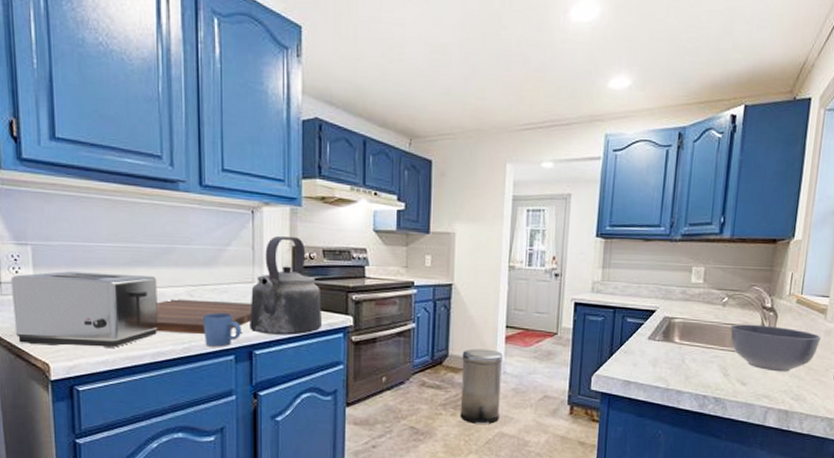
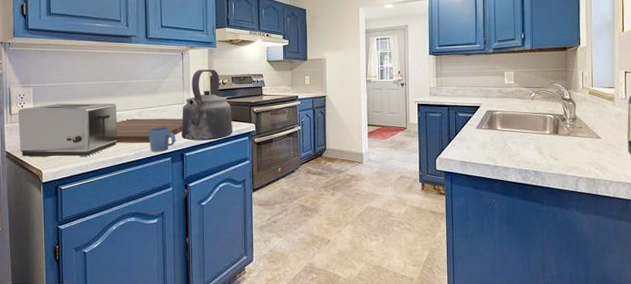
pedal bin: present [460,348,504,425] -> none [337,142,368,201]
bowl: present [730,324,821,372] -> none [540,112,613,148]

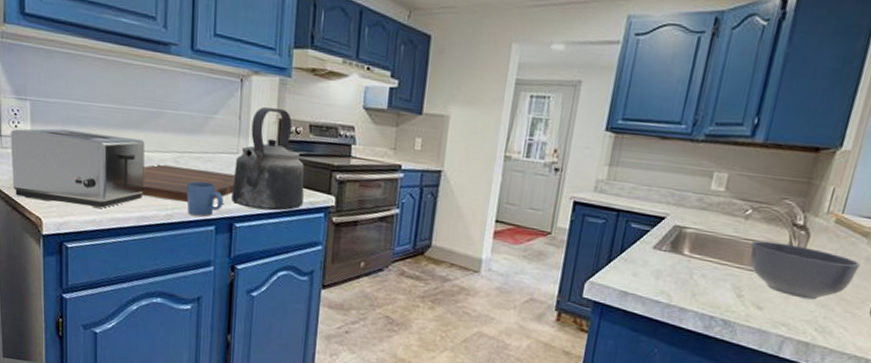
bowl: none [540,112,613,148] -> present [750,240,860,300]

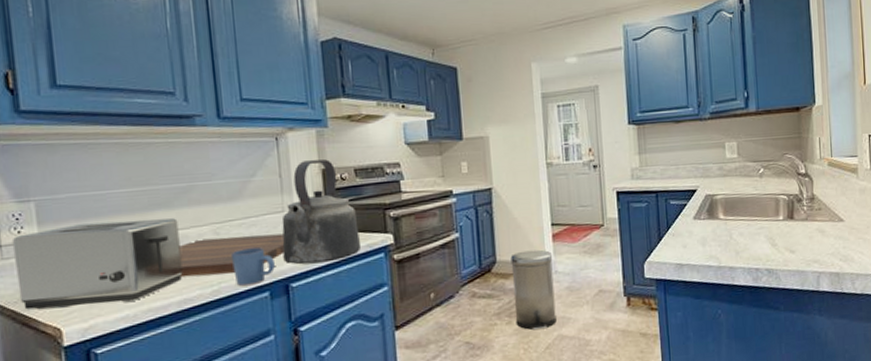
pedal bin: none [438,241,490,323] -> present [510,249,557,331]
bowl: present [750,240,860,300] -> none [771,191,857,236]

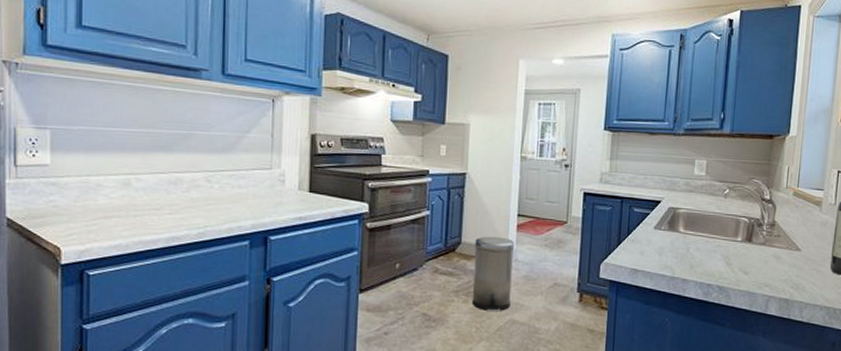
toaster: present [11,218,183,310] -> none [26,155,175,232]
cutting board: present [178,233,285,278] -> none [171,184,269,219]
mug: present [232,247,275,287] -> none [219,198,257,234]
kettle: present [282,159,362,265] -> none [266,124,339,222]

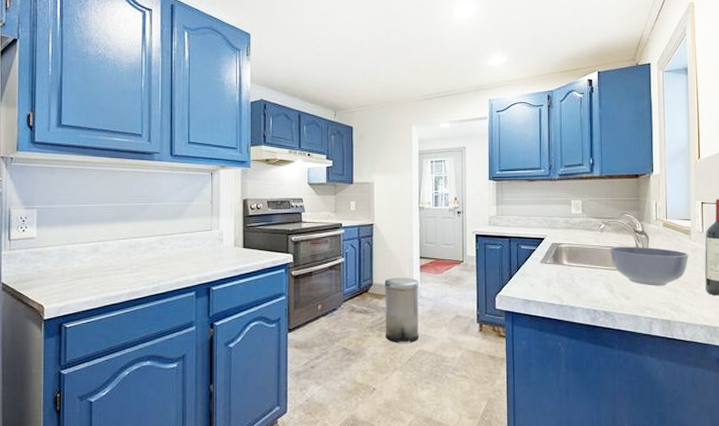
bowl: none [732,215,817,262] -> present [610,246,689,286]

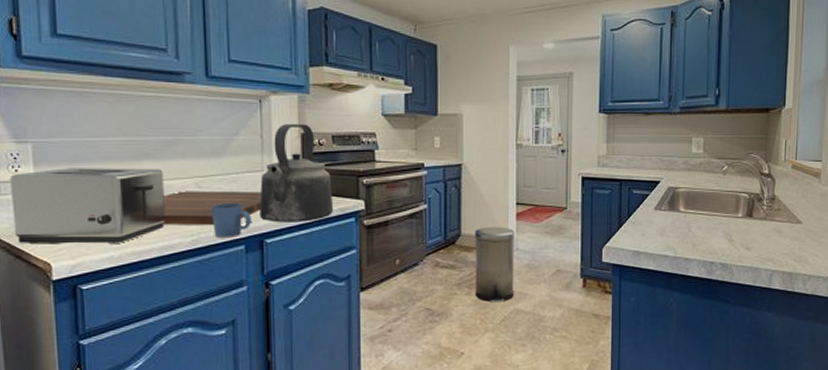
toaster: none [18,228,134,290] -> present [9,168,165,244]
cutting board: none [131,246,211,275] -> present [162,190,262,225]
mug: none [170,257,201,286] -> present [212,203,251,239]
kettle: none [208,192,268,273] -> present [259,124,334,223]
bowl: present [610,246,689,286] -> none [732,190,817,235]

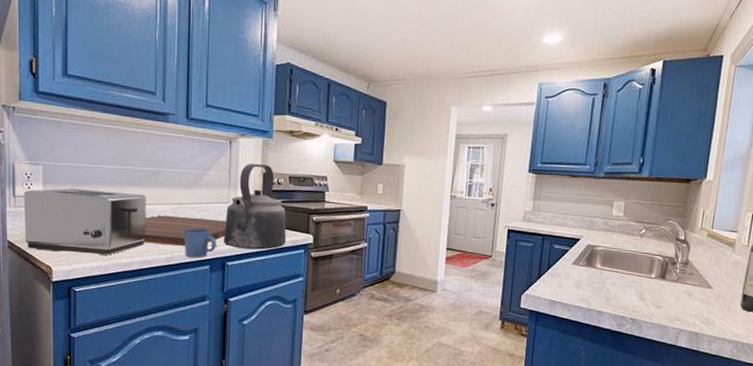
pedal bin: present [475,226,515,303] -> none [403,267,444,335]

